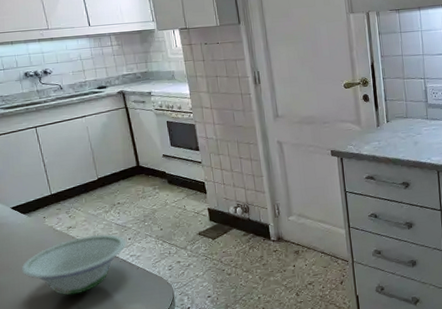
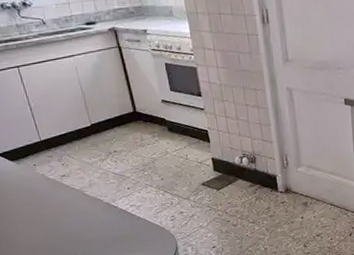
bowl: present [21,234,127,296] -> none [13,183,126,245]

